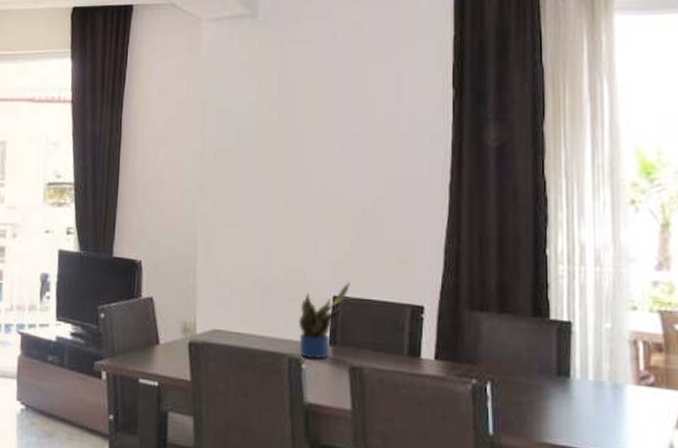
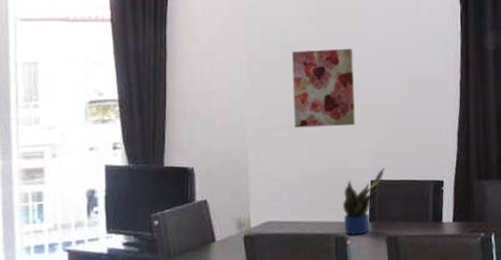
wall art: none [248,138,318,229] -> present [292,48,356,128]

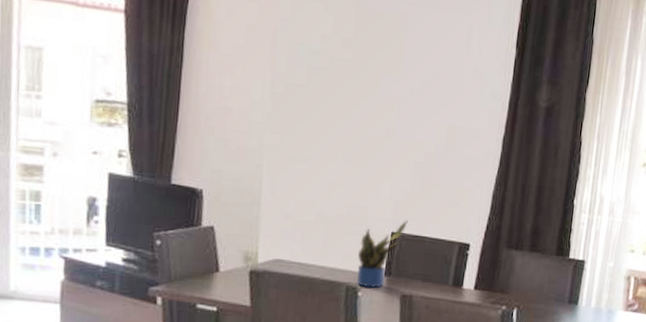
wall art: present [292,48,356,128] -> none [315,75,389,169]

